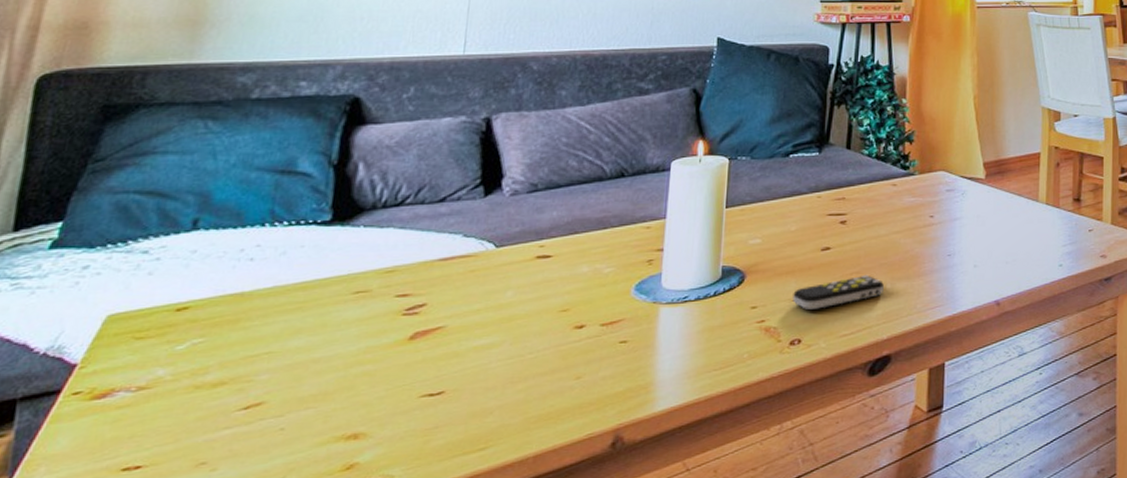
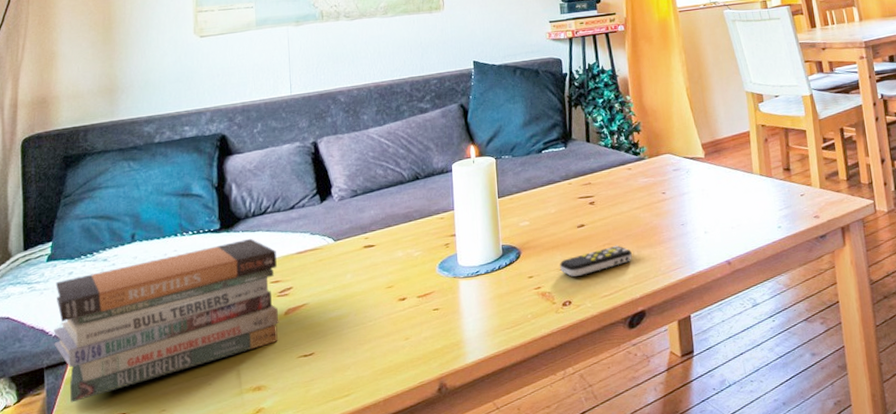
book stack: none [40,236,410,450] -> present [54,238,279,403]

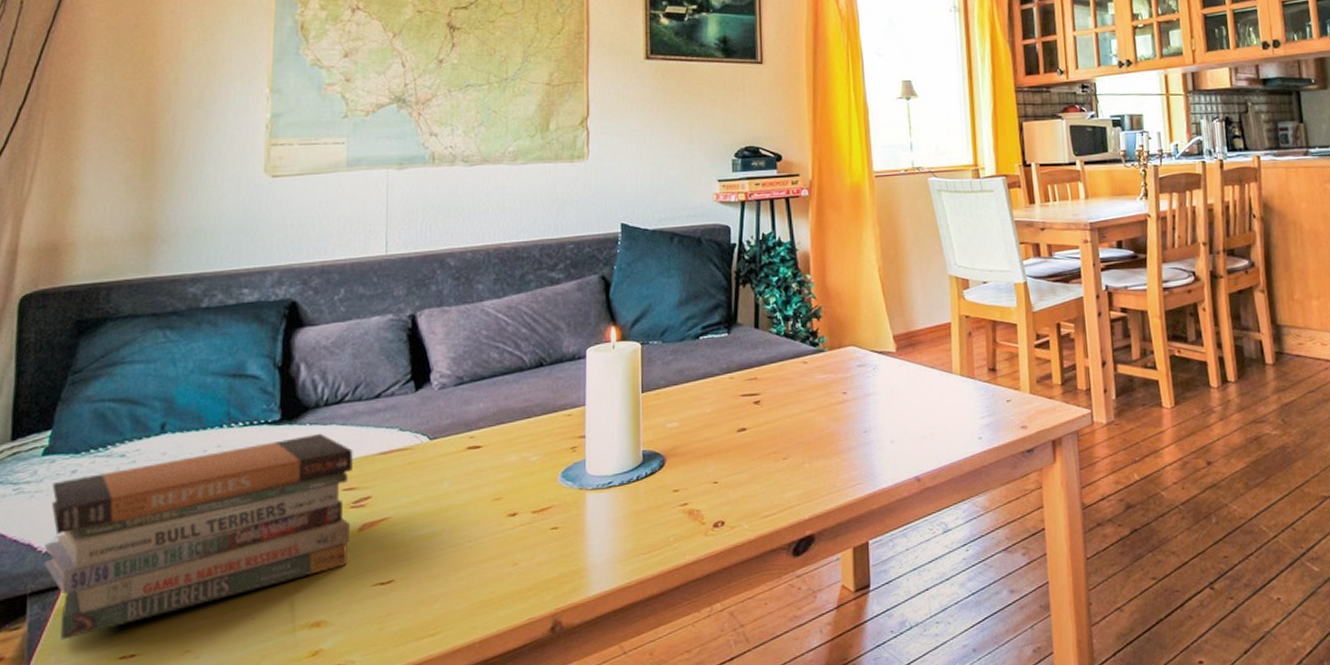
remote control: present [560,245,632,277] -> none [713,454,802,491]

